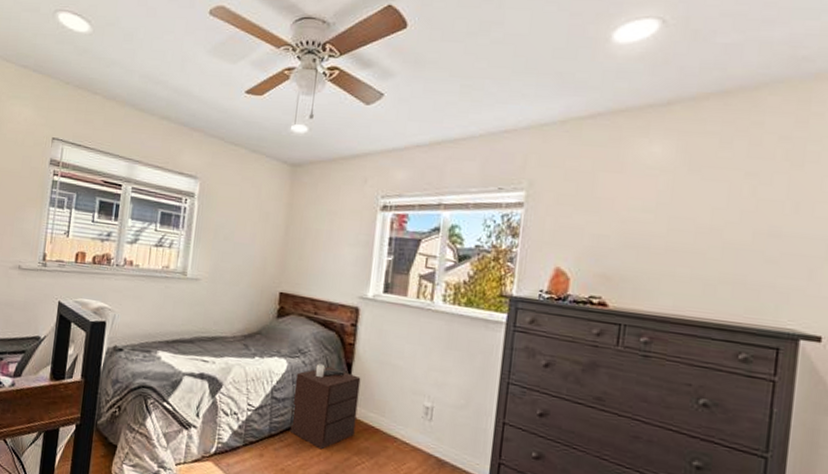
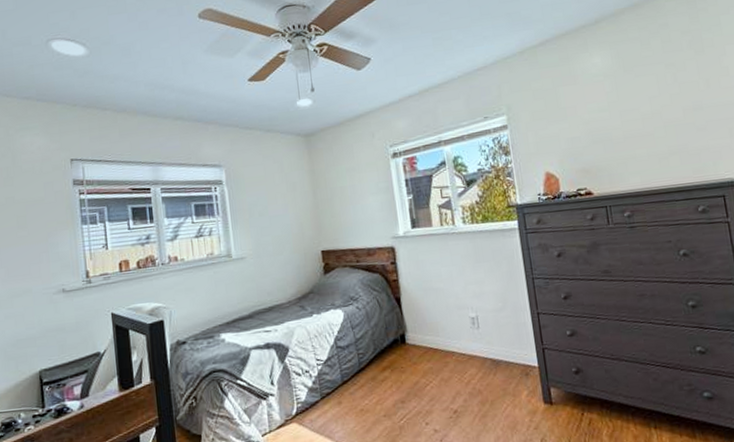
nightstand: present [289,363,361,450] -> none [353,305,417,382]

